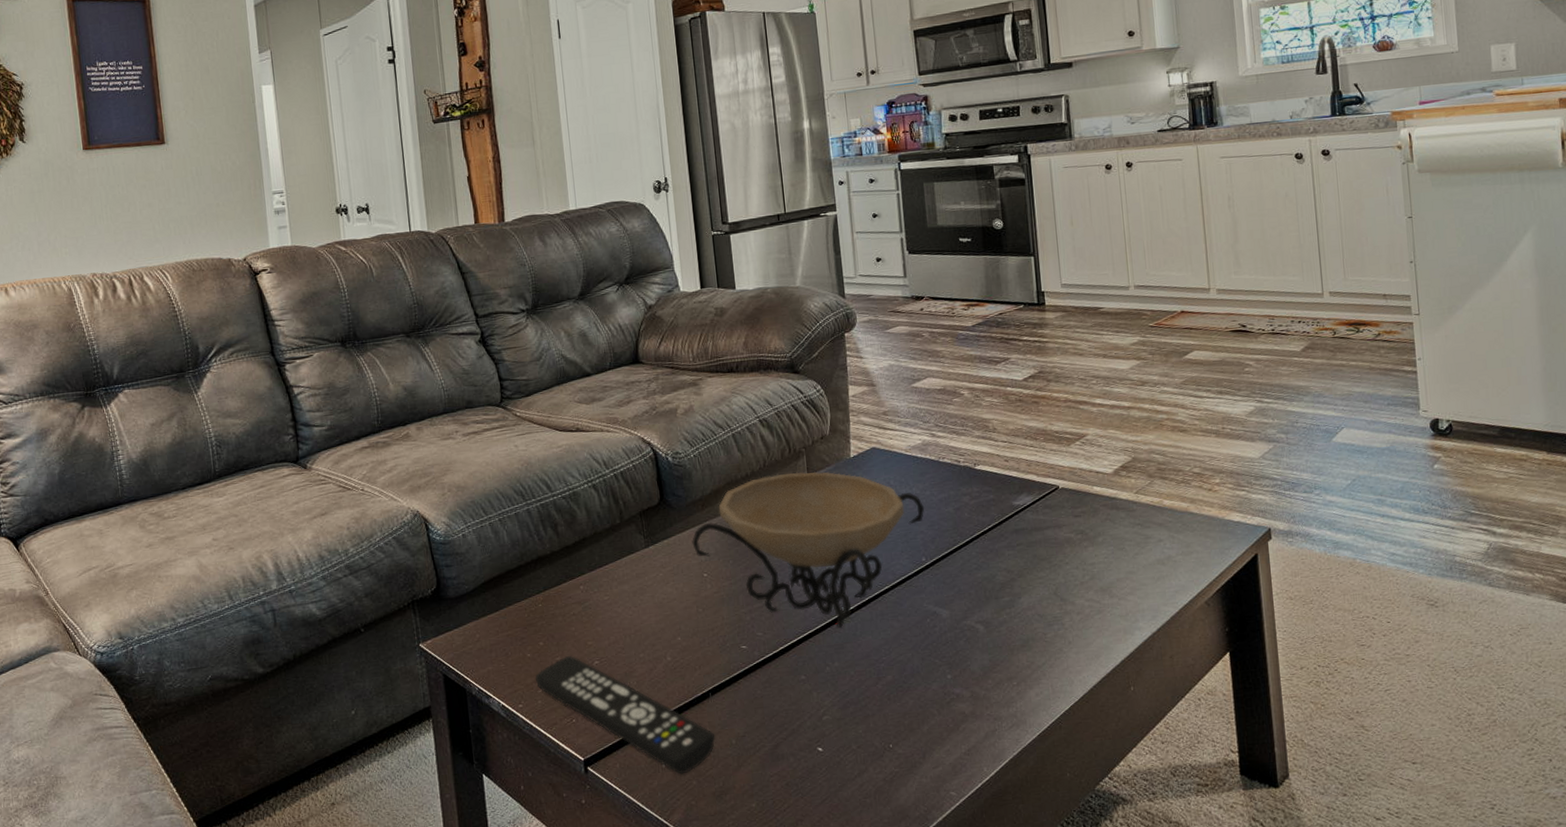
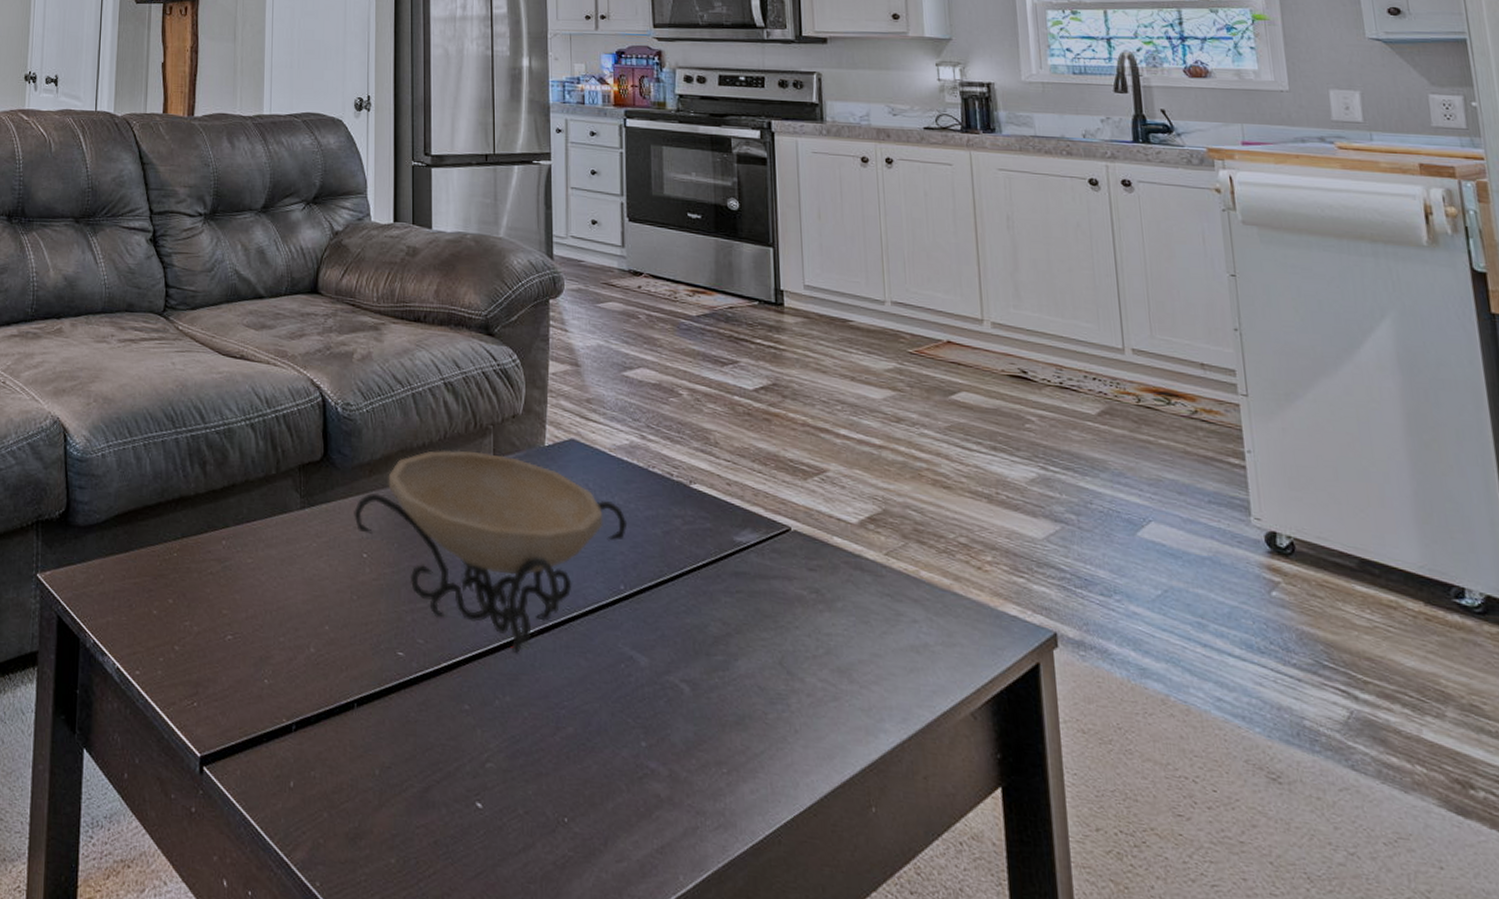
remote control: present [534,656,716,775] -> none [158,622,356,802]

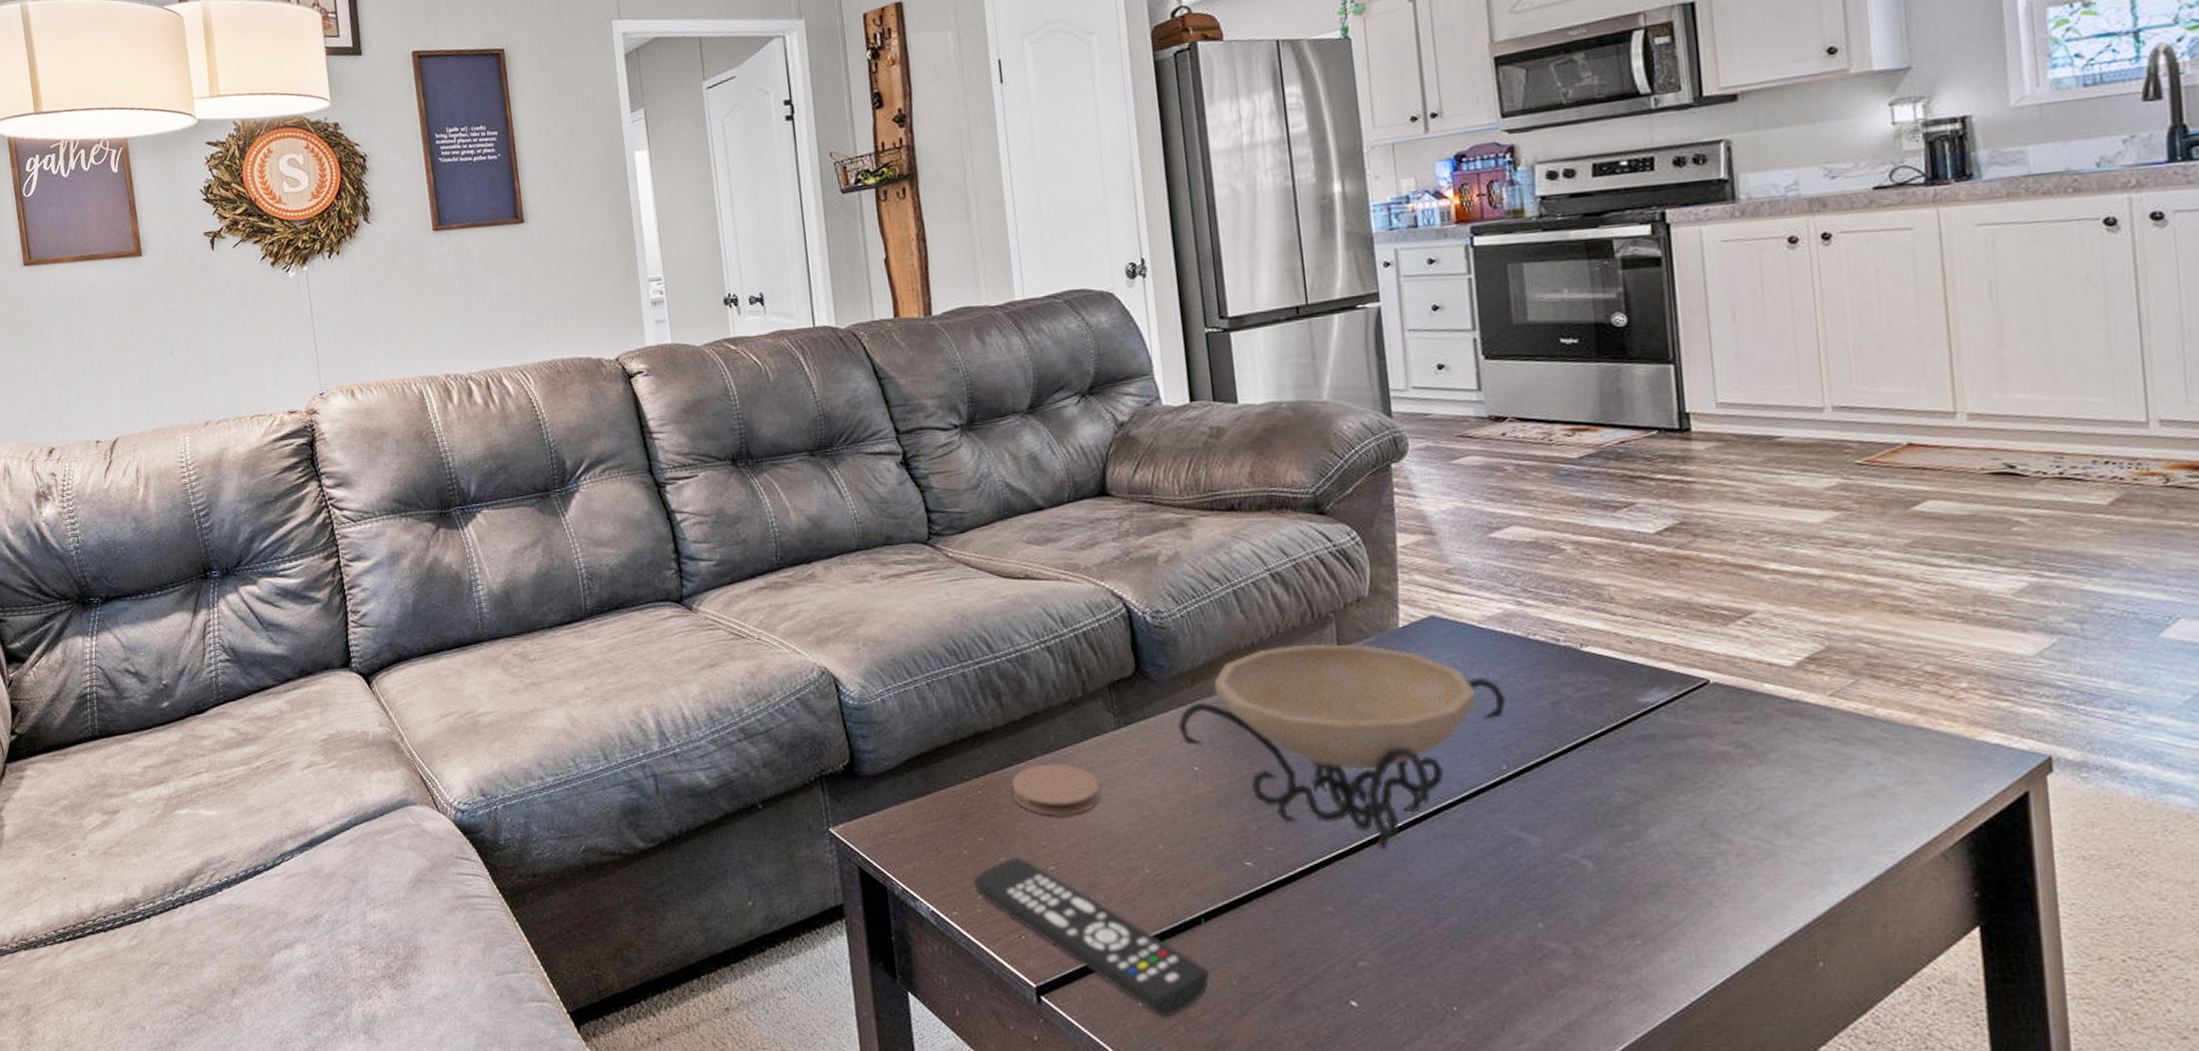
remote control: none [158,622,356,802] -> present [972,857,1210,1017]
coaster: none [204,533,280,588] -> present [1011,763,1101,816]

